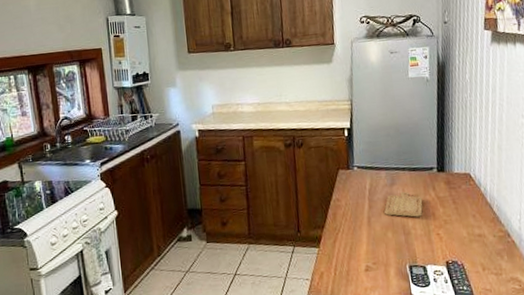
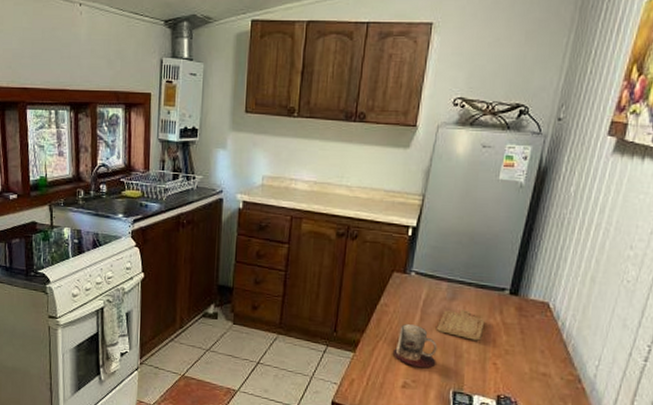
mug: none [351,212,390,250] -> present [392,324,437,369]

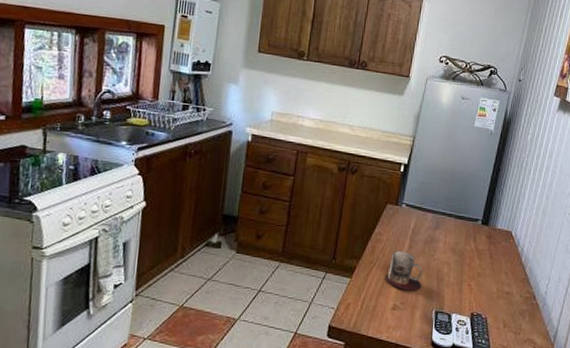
chopping board: present [437,309,485,341] -> none [423,237,462,265]

